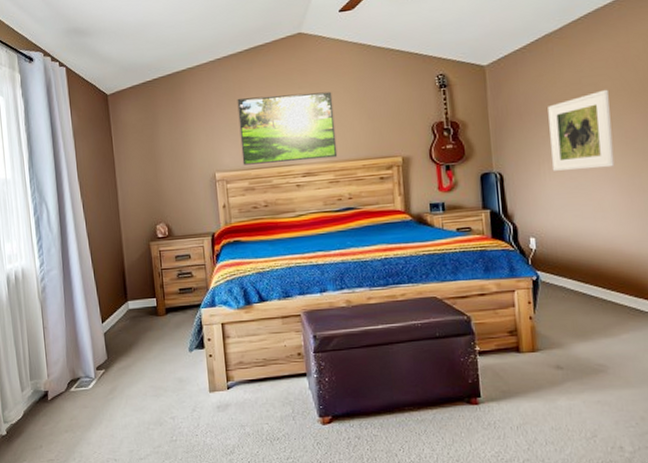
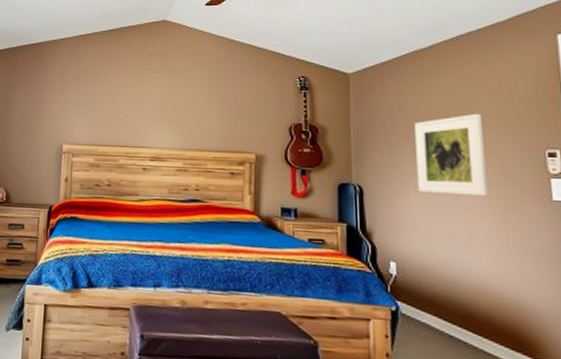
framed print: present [237,91,338,165] -> none [91,74,190,146]

